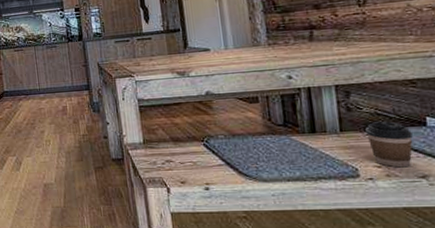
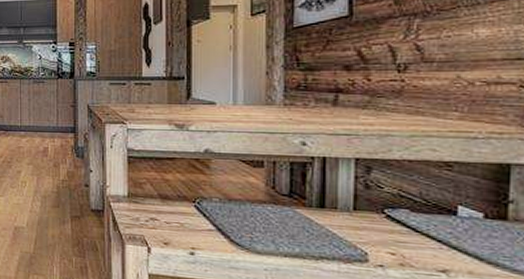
coffee cup: present [365,121,413,168] -> none [383,204,438,259]

